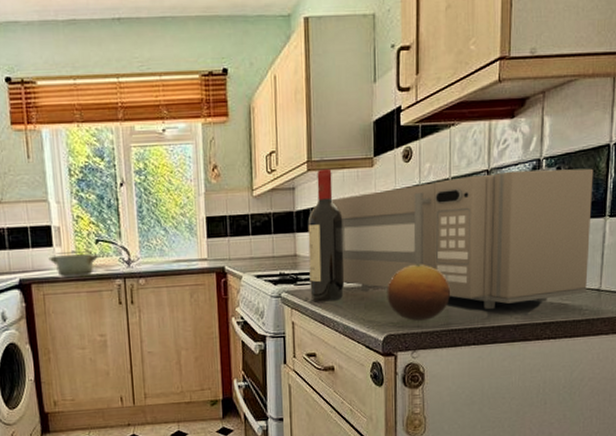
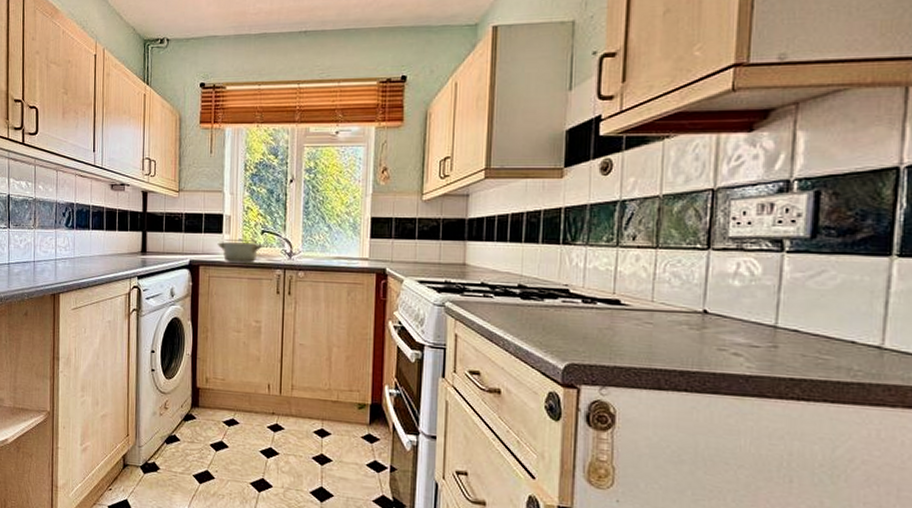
wine bottle: present [307,168,345,303] -> none [478,177,523,319]
microwave: present [331,168,594,310] -> none [510,192,873,353]
fruit: present [387,264,450,322] -> none [571,288,655,355]

